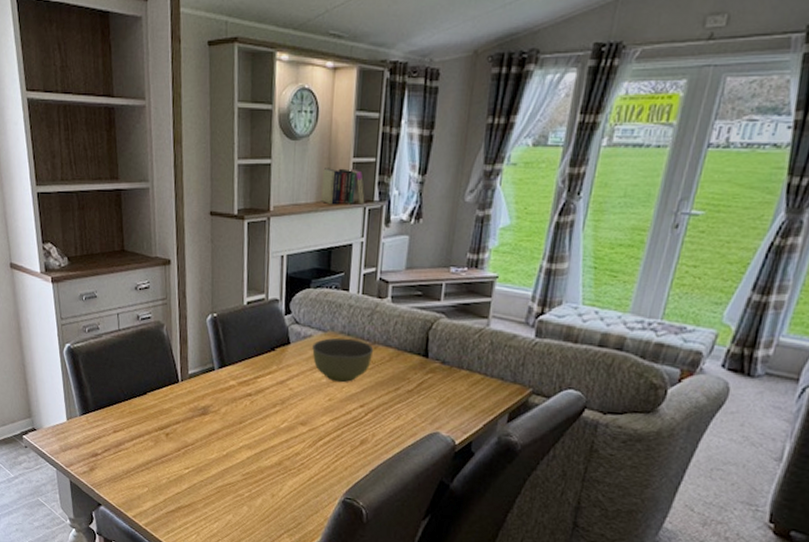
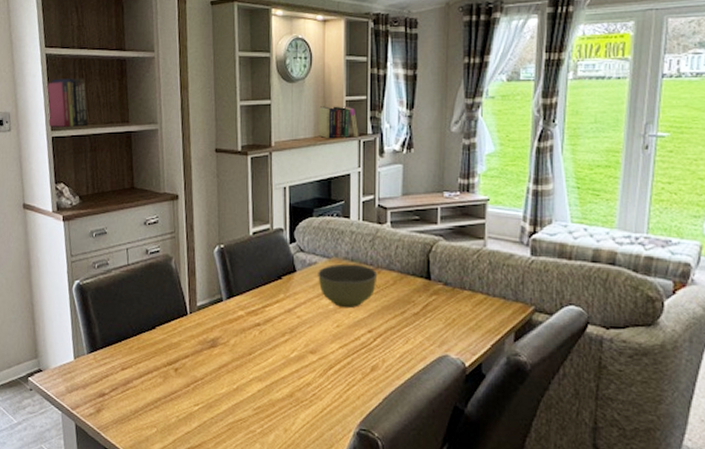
books: none [29,127,74,182] -> present [46,78,88,127]

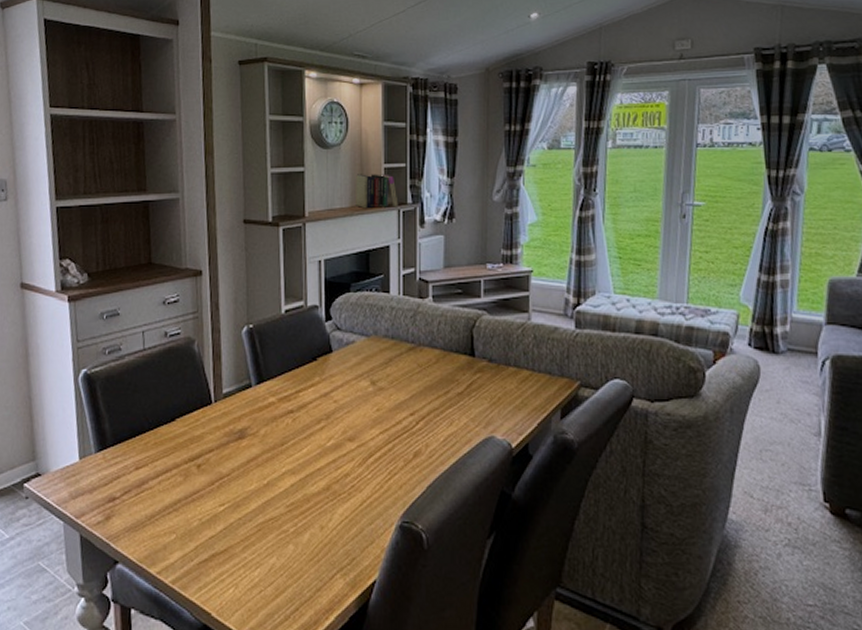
books: present [46,78,88,127] -> none [50,141,99,196]
bowl: present [318,263,378,307] -> none [356,342,420,389]

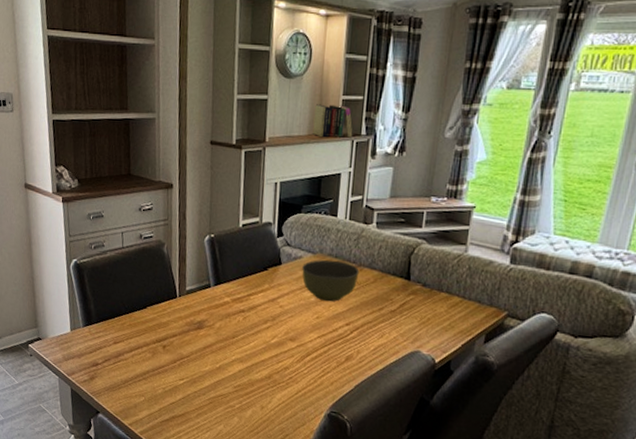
bowl: none [356,342,420,389] -> present [302,259,360,301]

